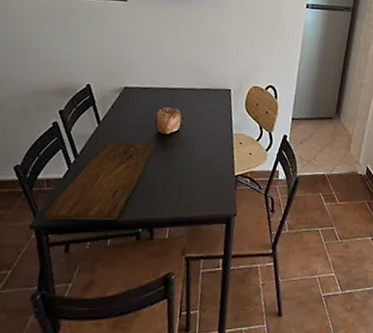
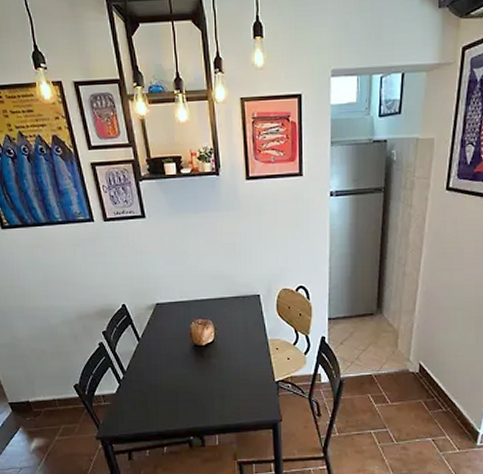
cutting board: present [44,141,156,221] -> none [106,356,195,430]

